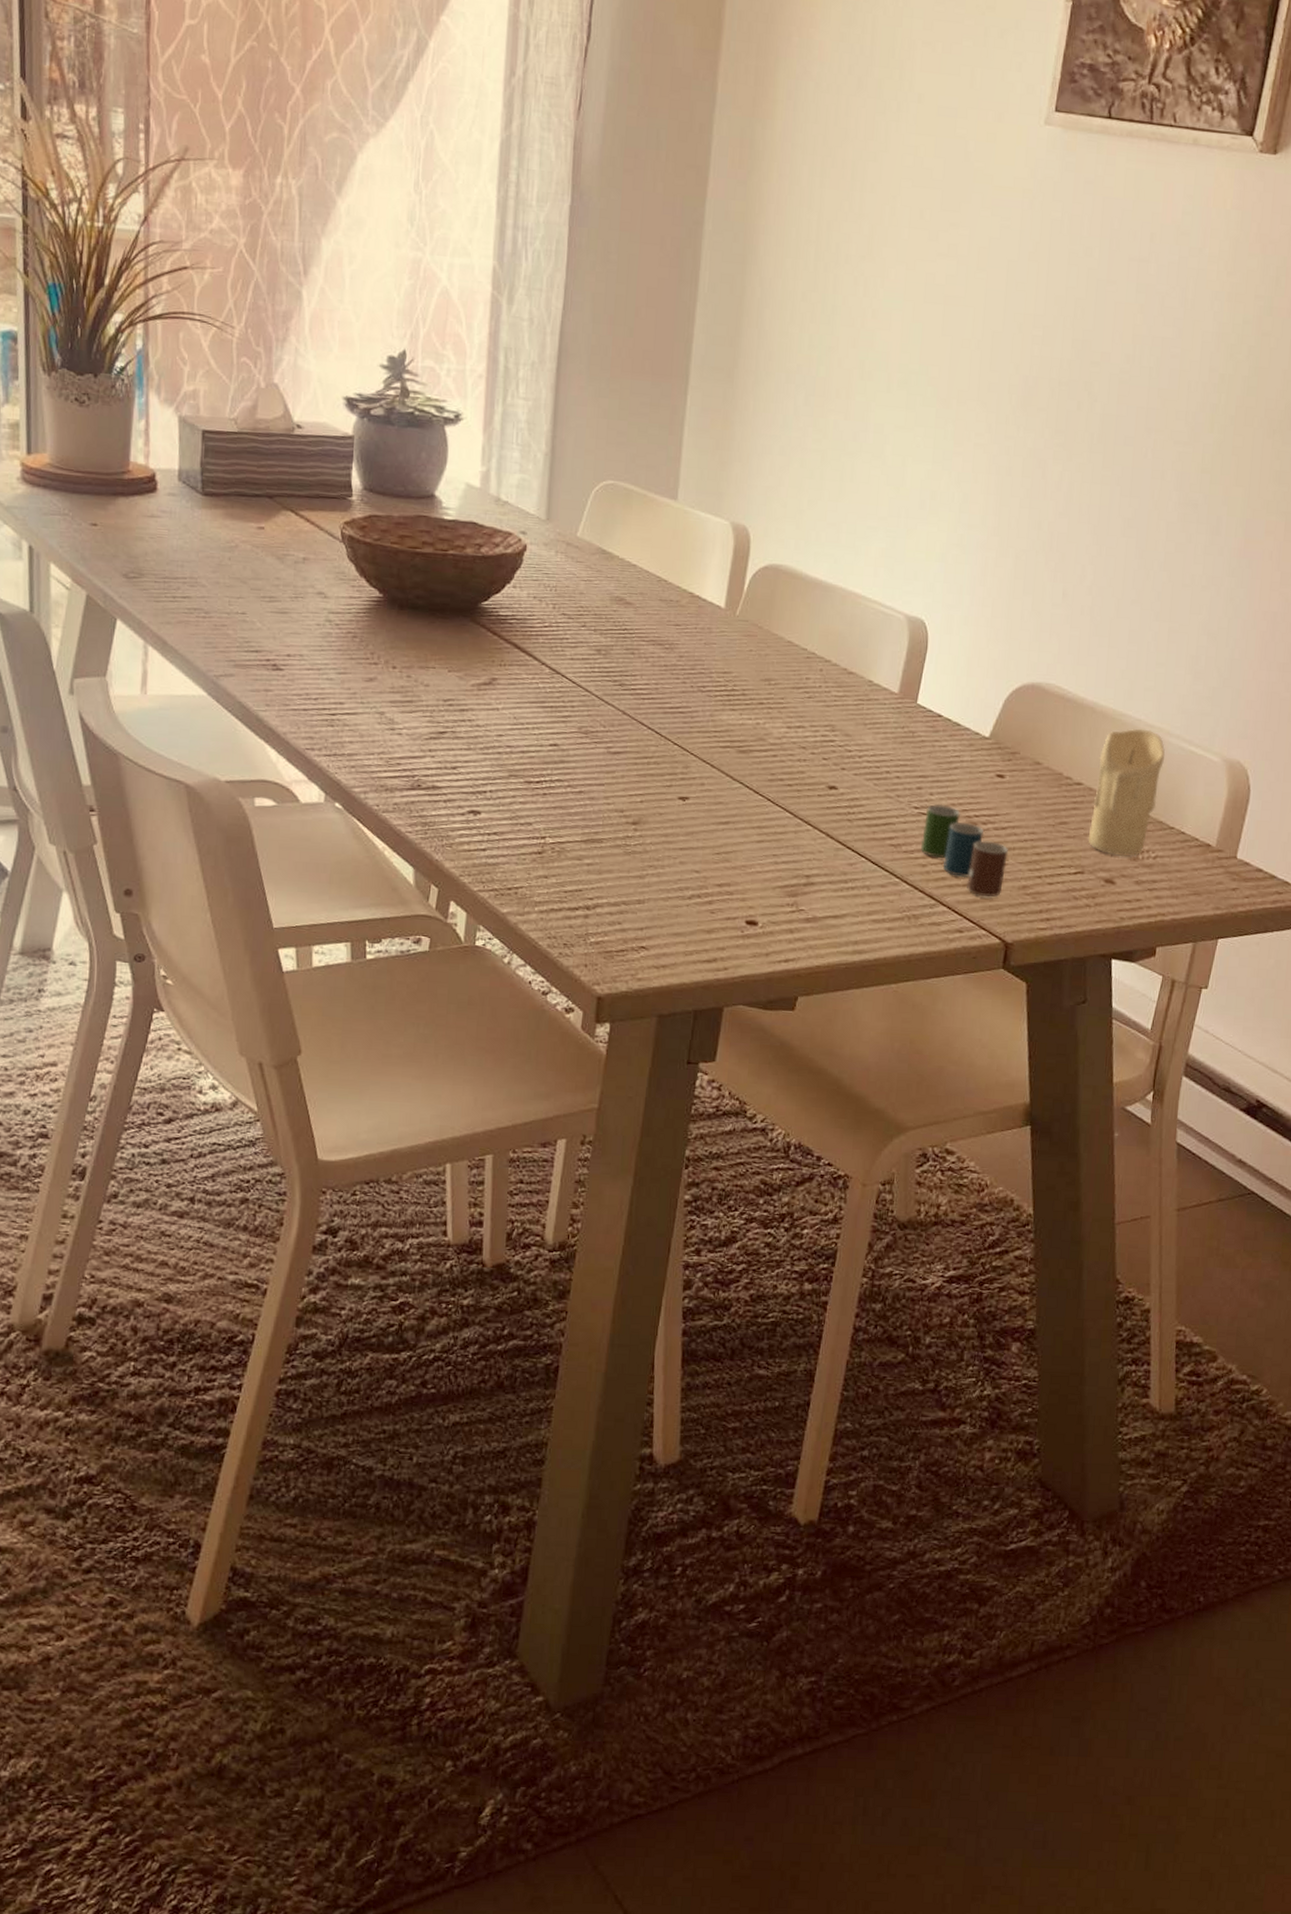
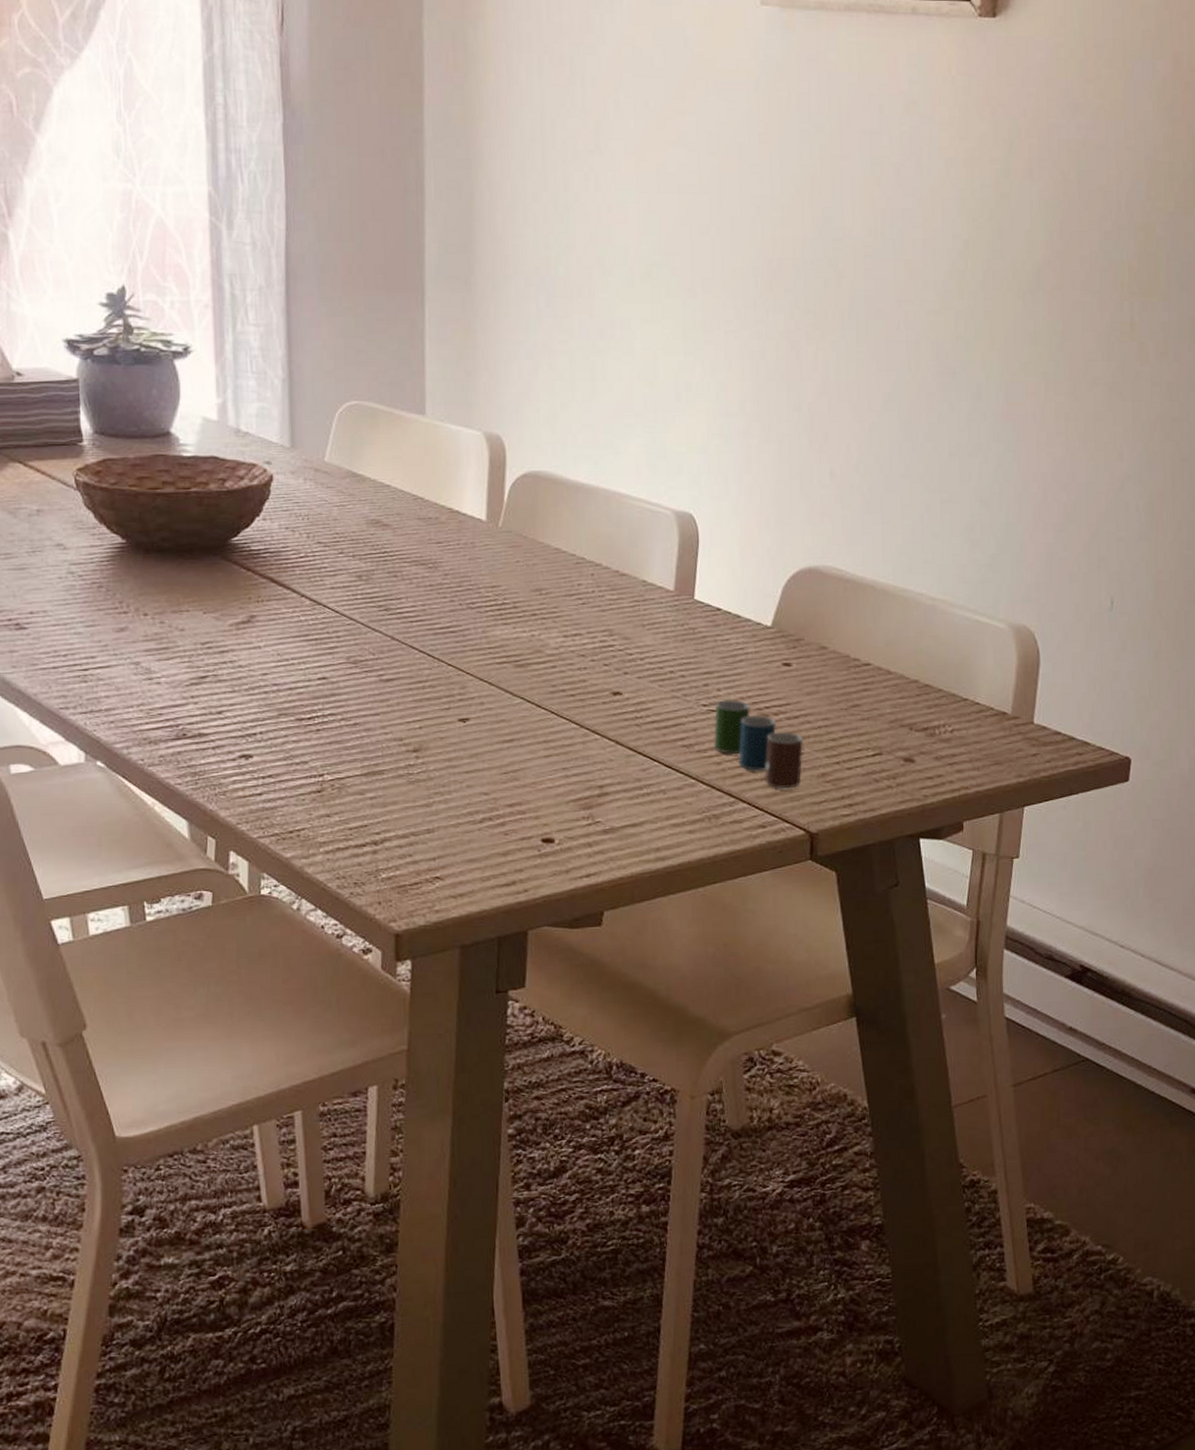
candle: present [1088,728,1165,857] -> none [882,602,950,734]

